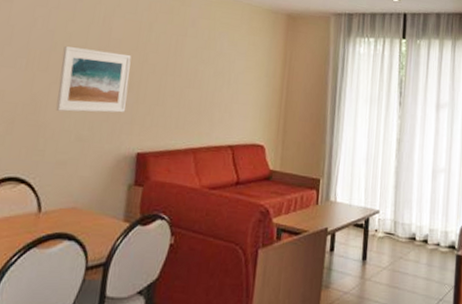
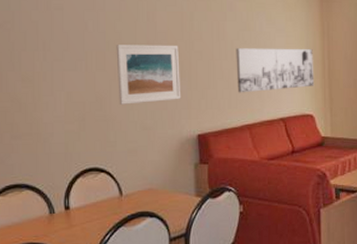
wall art: none [187,66,272,116] -> present [236,48,315,93]

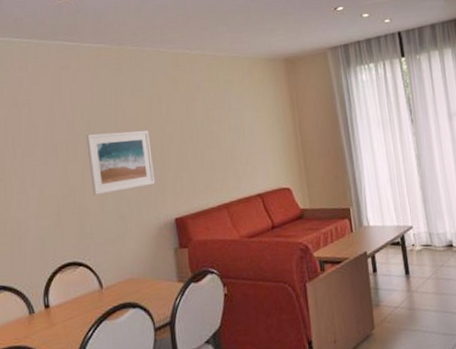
wall art: present [236,48,315,93] -> none [206,122,289,173]

